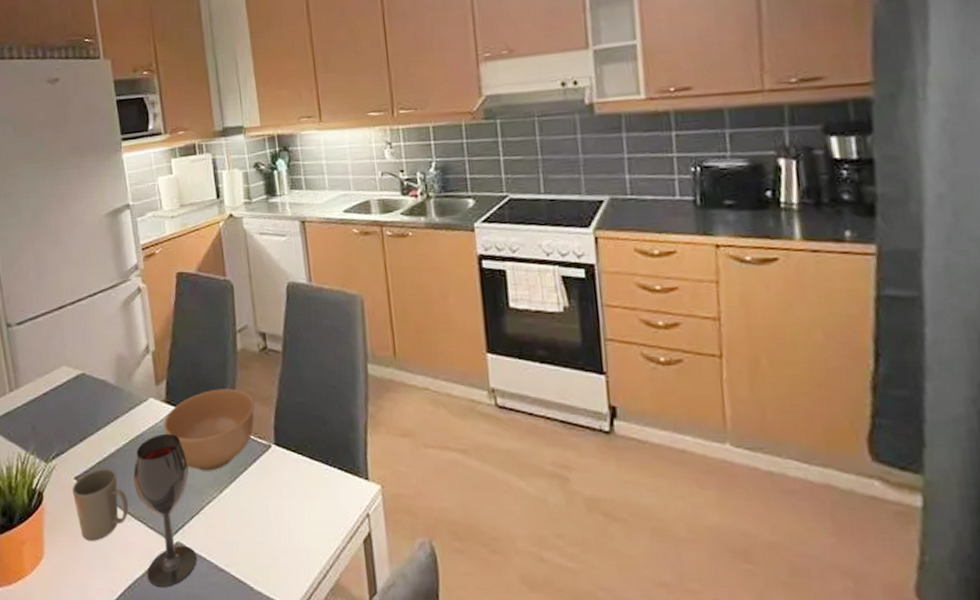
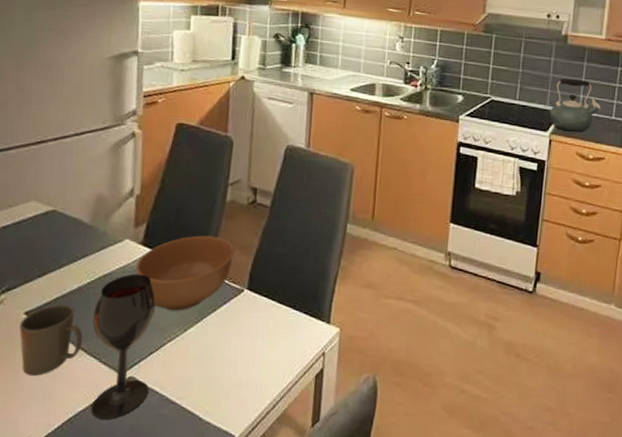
kettle: none [588,155,658,224] -> present [549,78,602,132]

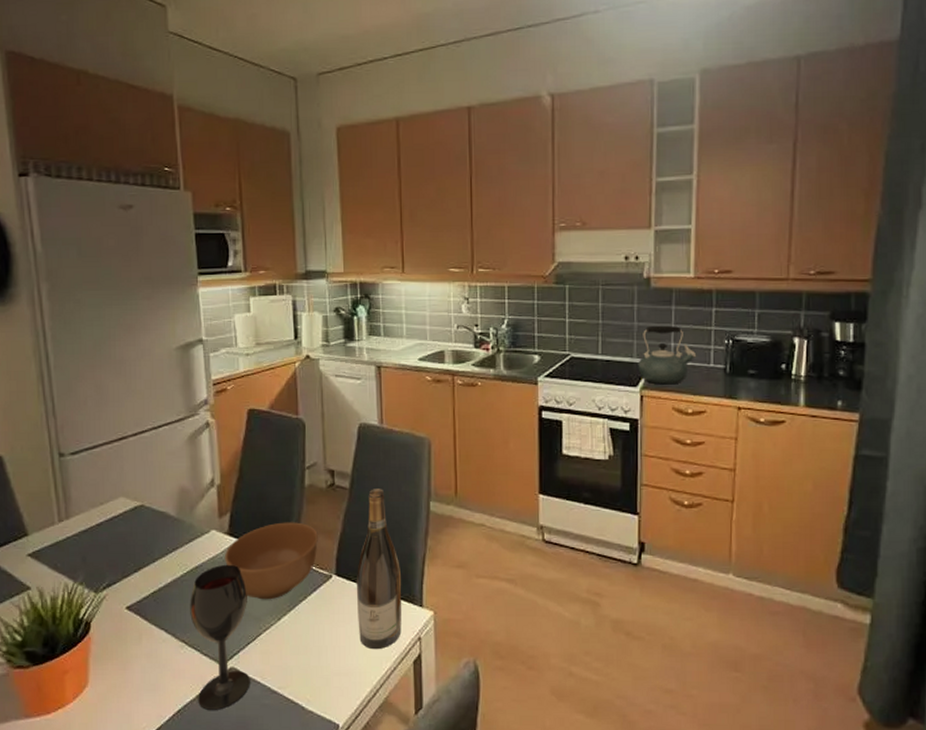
mug: present [19,304,83,375] -> none [123,598,182,668]
wine bottle: none [264,208,313,362] -> present [356,489,402,649]

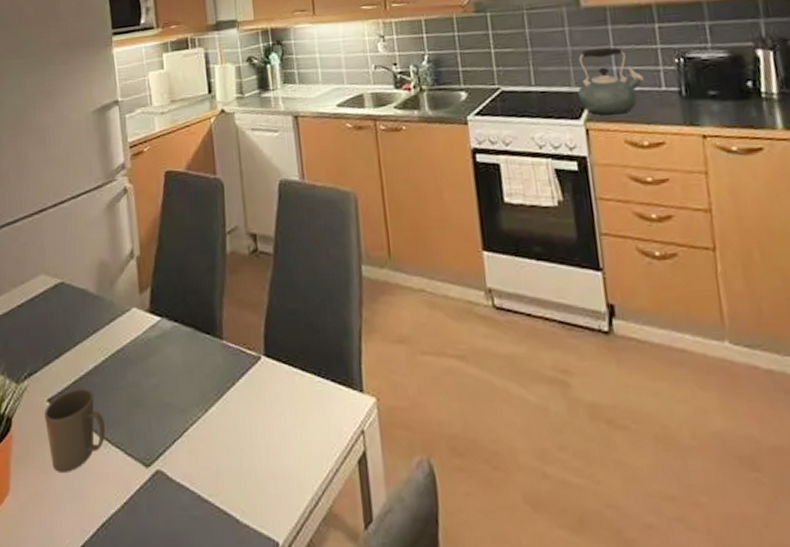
mug: none [123,598,182,668] -> present [45,388,105,472]
wine glass: present [190,564,250,710] -> none [112,346,179,523]
bowl: present [225,522,318,600] -> none [147,295,244,388]
wine bottle: present [356,489,402,649] -> none [287,252,342,445]

